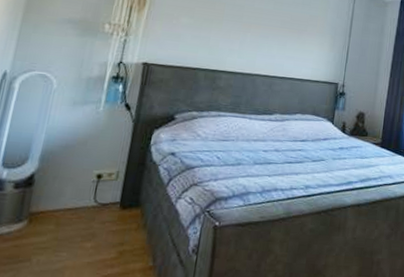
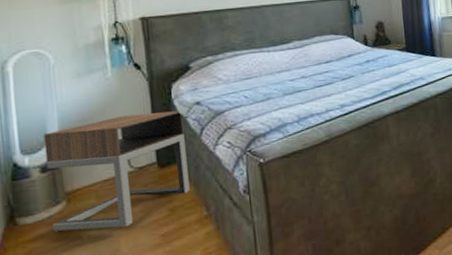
nightstand: none [8,150,156,260] -> present [43,110,190,232]

